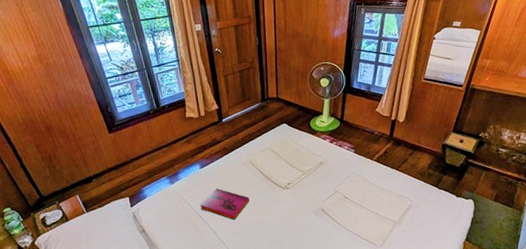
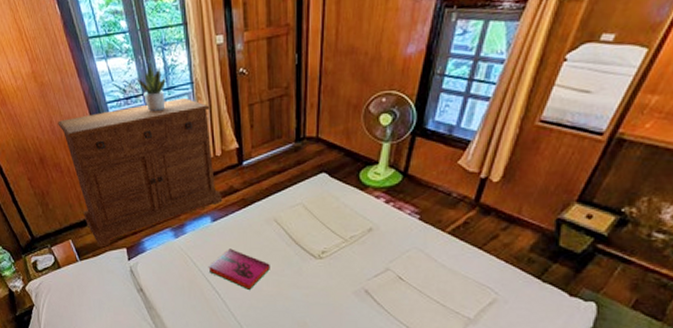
sideboard: none [63,72,208,199] -> present [58,97,223,248]
potted plant: none [131,46,157,84] -> present [136,63,166,111]

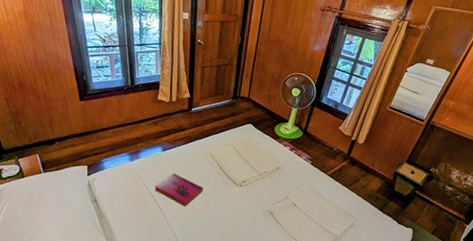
sideboard: present [58,97,223,248] -> none [41,53,173,163]
potted plant: present [136,63,166,111] -> none [115,23,140,61]

